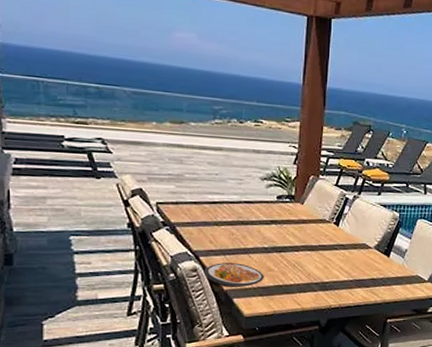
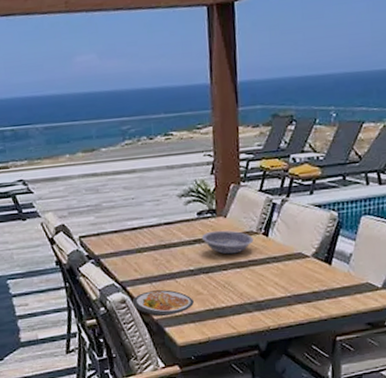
bowl: none [278,215,325,238] -> present [201,230,253,255]

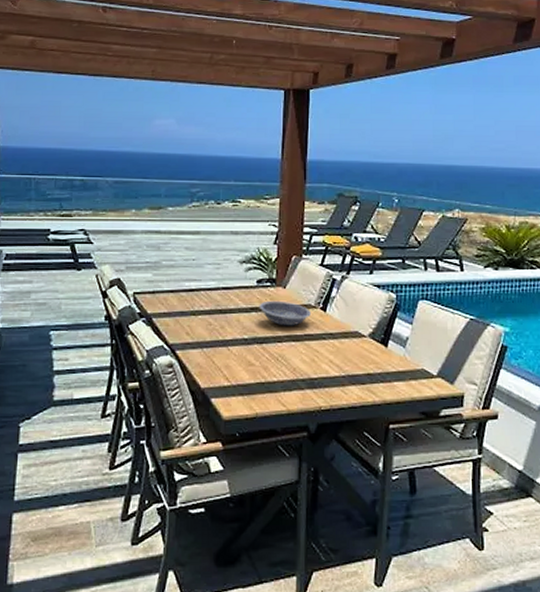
dish: present [132,289,194,316] -> none [179,357,244,385]

